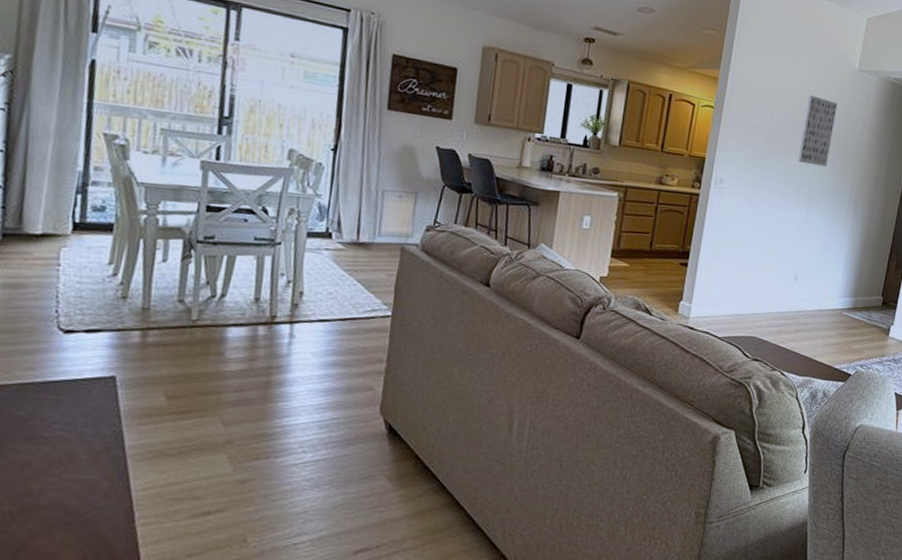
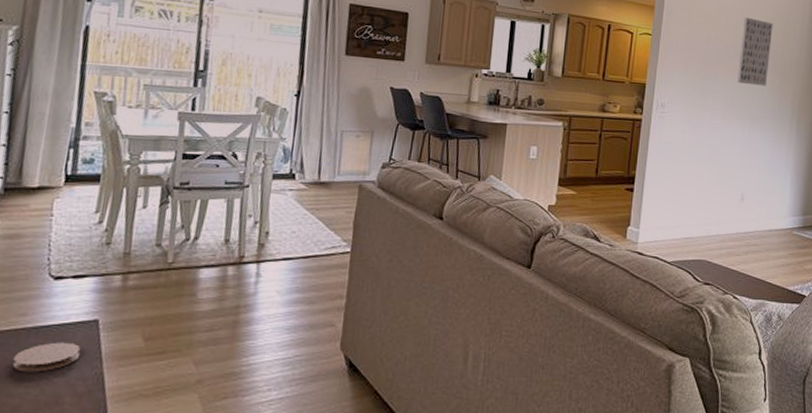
coaster: none [20,398,96,429] -> present [13,342,80,372]

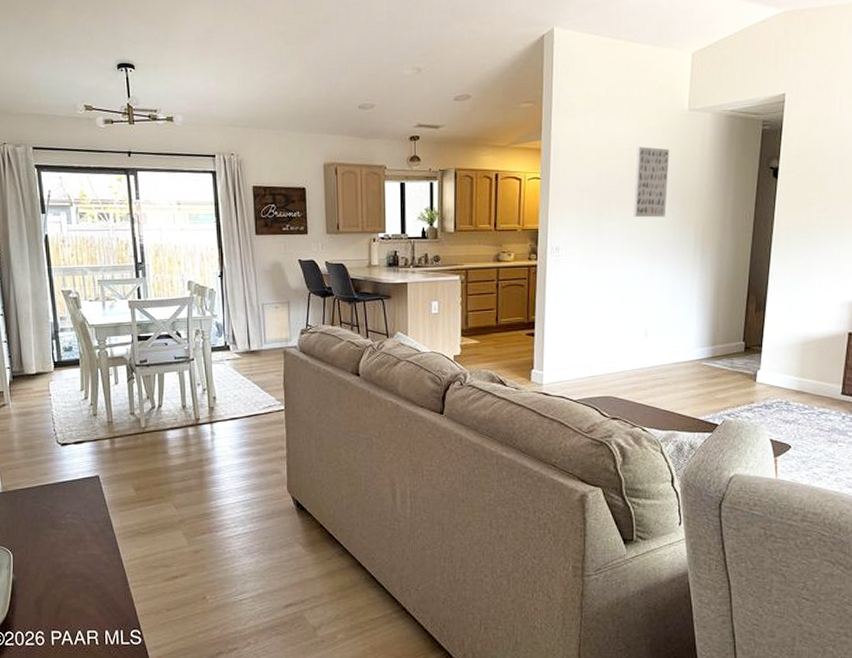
coaster: present [13,342,80,372] -> none [44,494,91,518]

